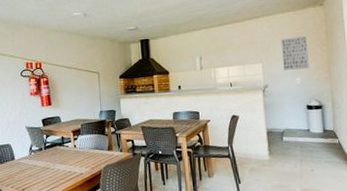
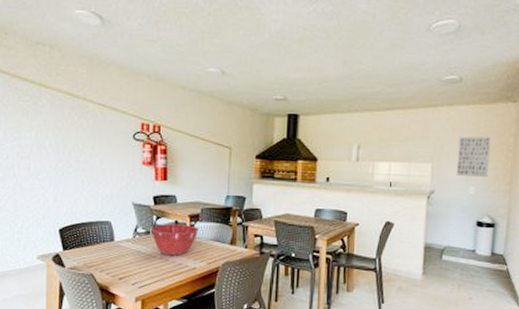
mixing bowl: none [43,139,81,166] -> present [152,223,198,256]

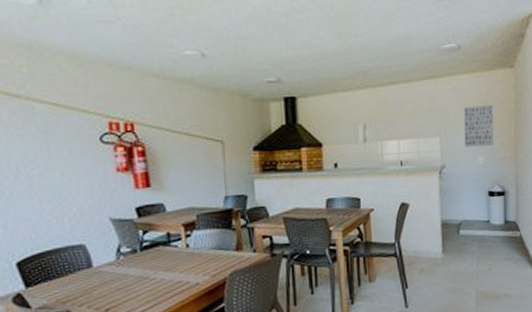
mixing bowl: present [152,223,198,256] -> none [138,235,196,275]

